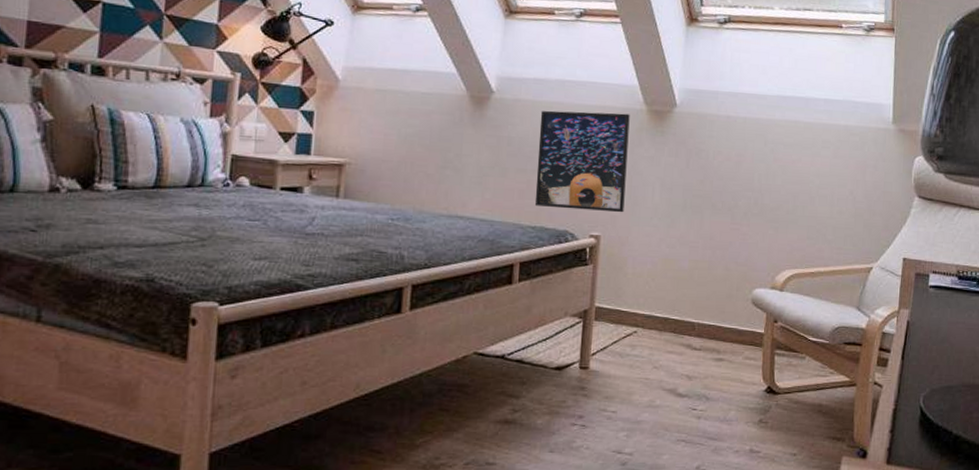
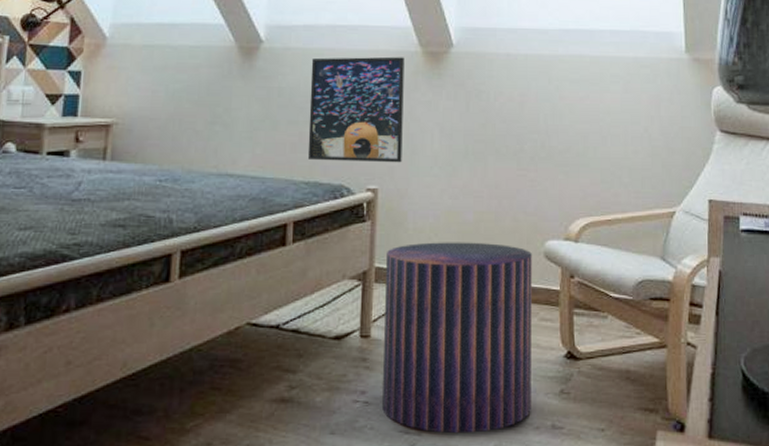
stool: none [598,286,740,455] -> present [382,242,532,434]

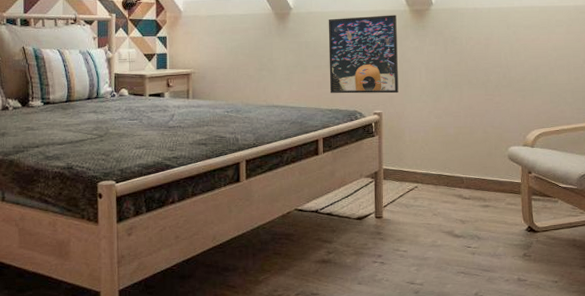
stool: present [382,242,532,434] -> none [391,149,502,284]

